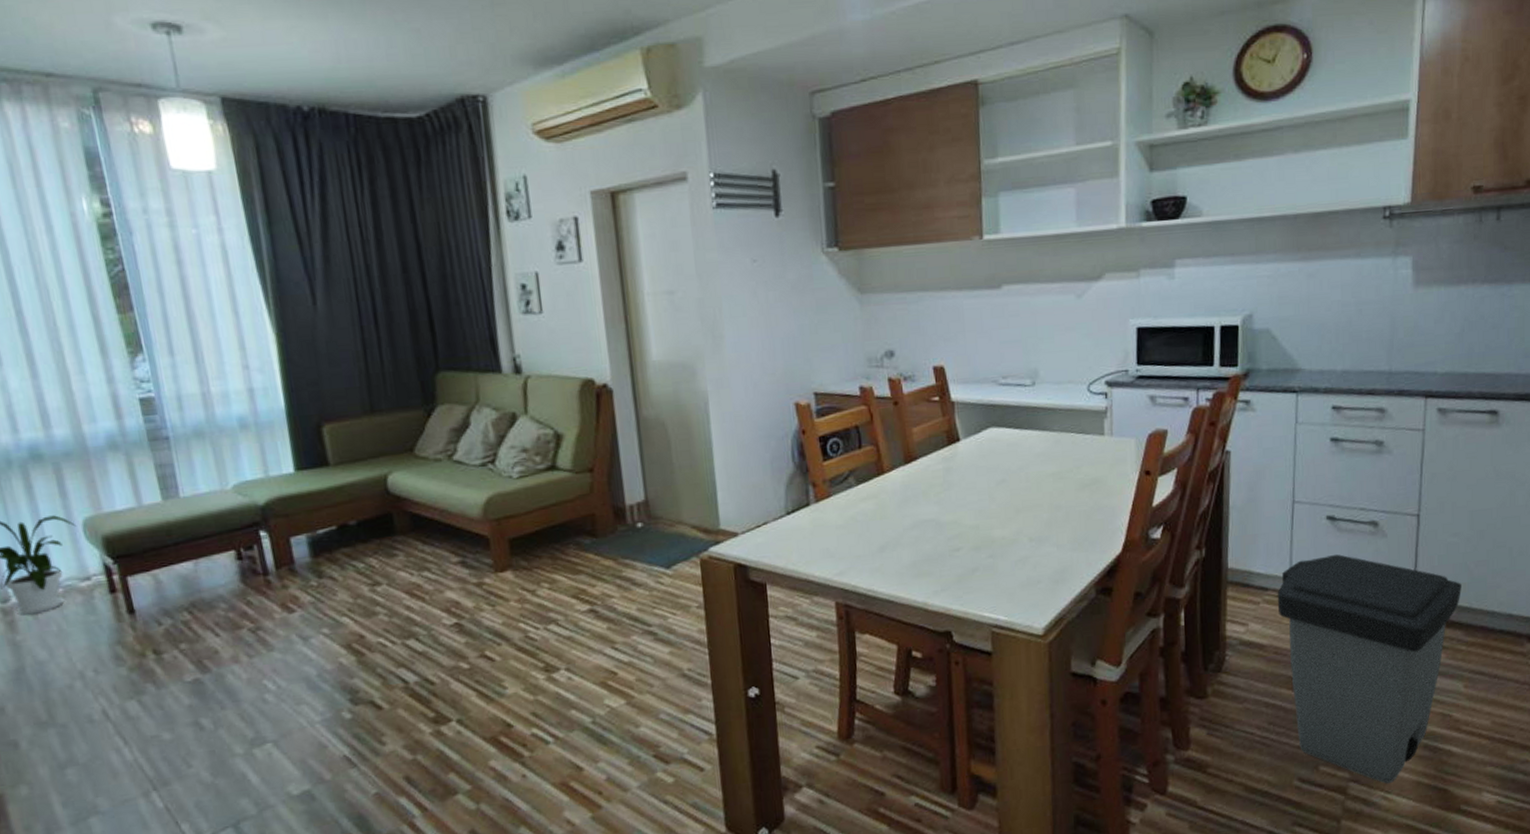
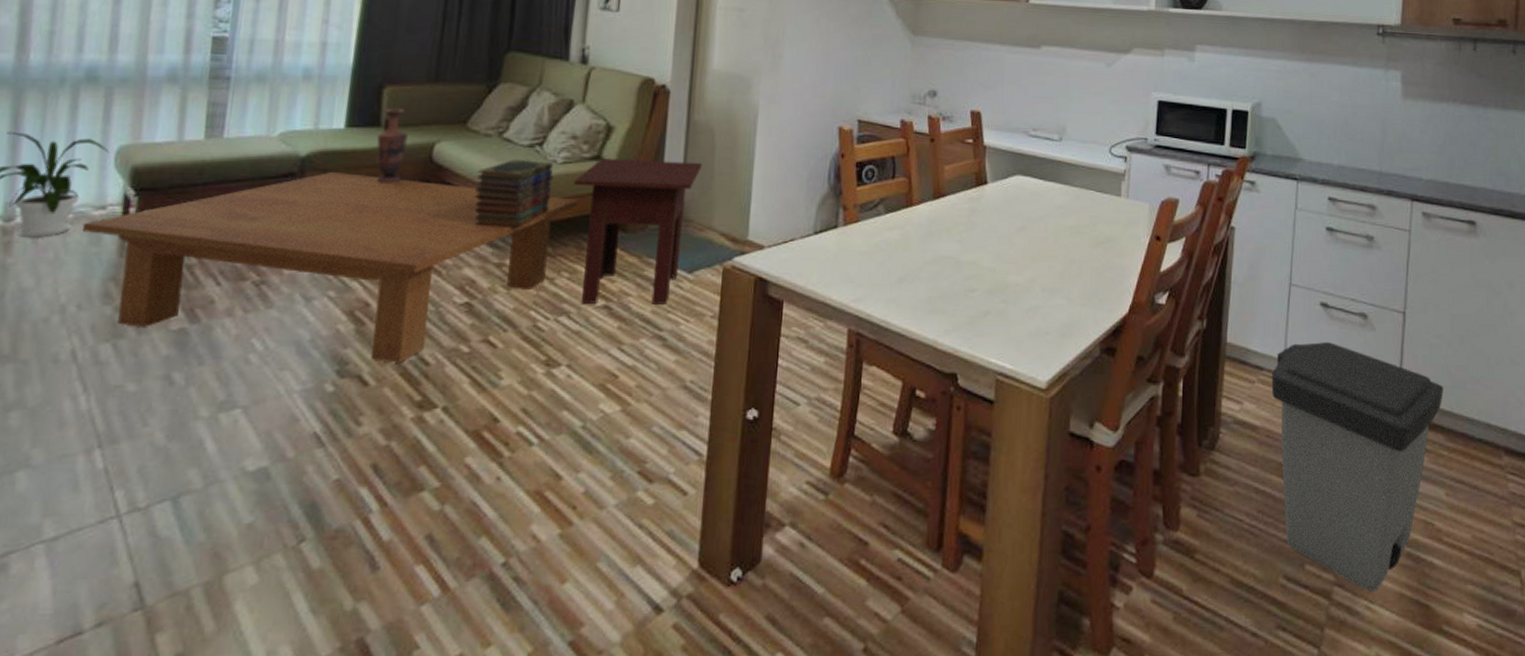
coffee table: none [74,511,544,686] -> present [81,171,579,363]
vase: none [328,444,363,521] -> present [376,108,408,183]
book stack: none [436,478,515,550] -> present [473,158,553,228]
side table: none [533,458,660,610] -> present [573,159,702,305]

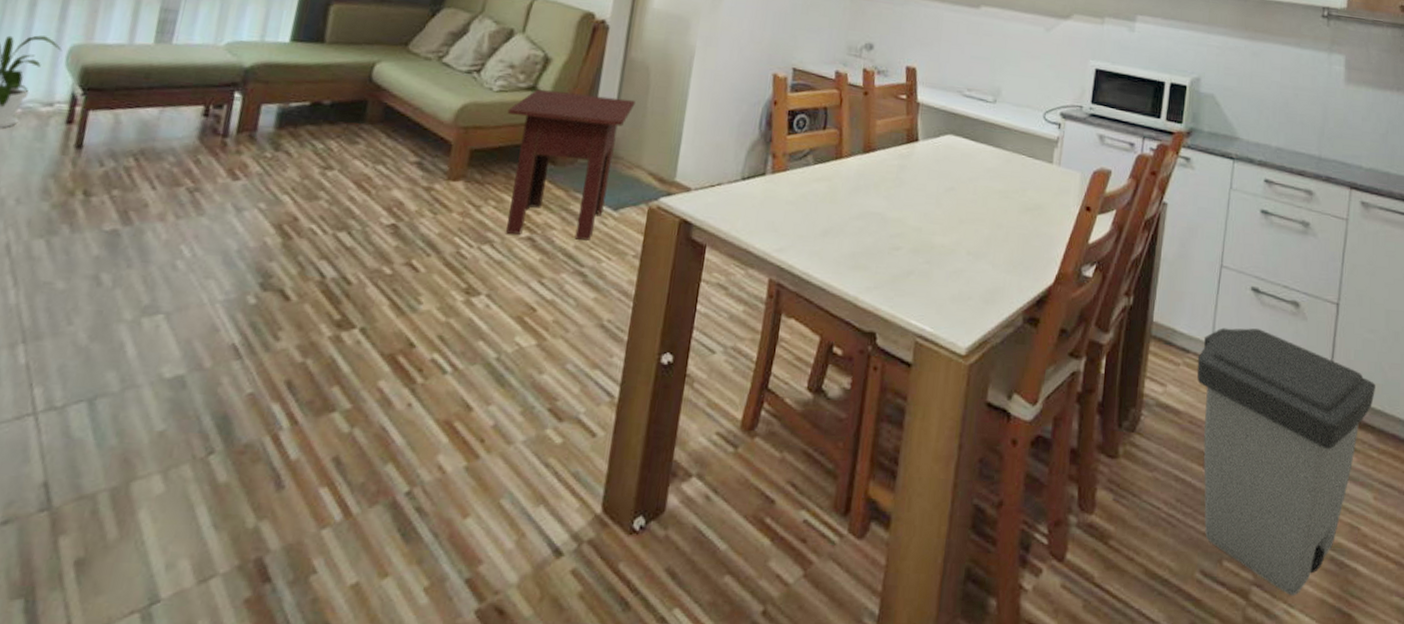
coffee table: present [81,171,579,363] -> none [28,84,512,280]
vase: present [376,108,408,183] -> none [315,25,350,100]
book stack: present [473,158,553,228] -> none [407,83,489,153]

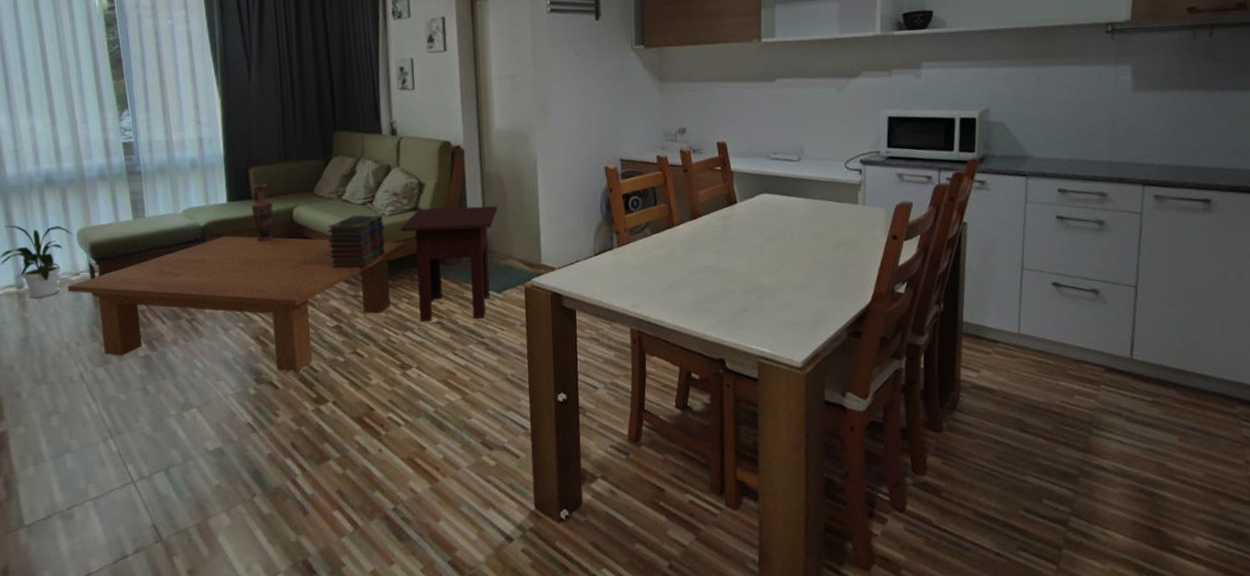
coffee table: none [28,84,512,280] -> present [67,235,407,372]
vase: none [315,25,350,100] -> present [251,183,274,242]
book stack: none [407,83,489,153] -> present [328,214,385,269]
trash can: present [1196,327,1375,596] -> none [1006,316,1176,521]

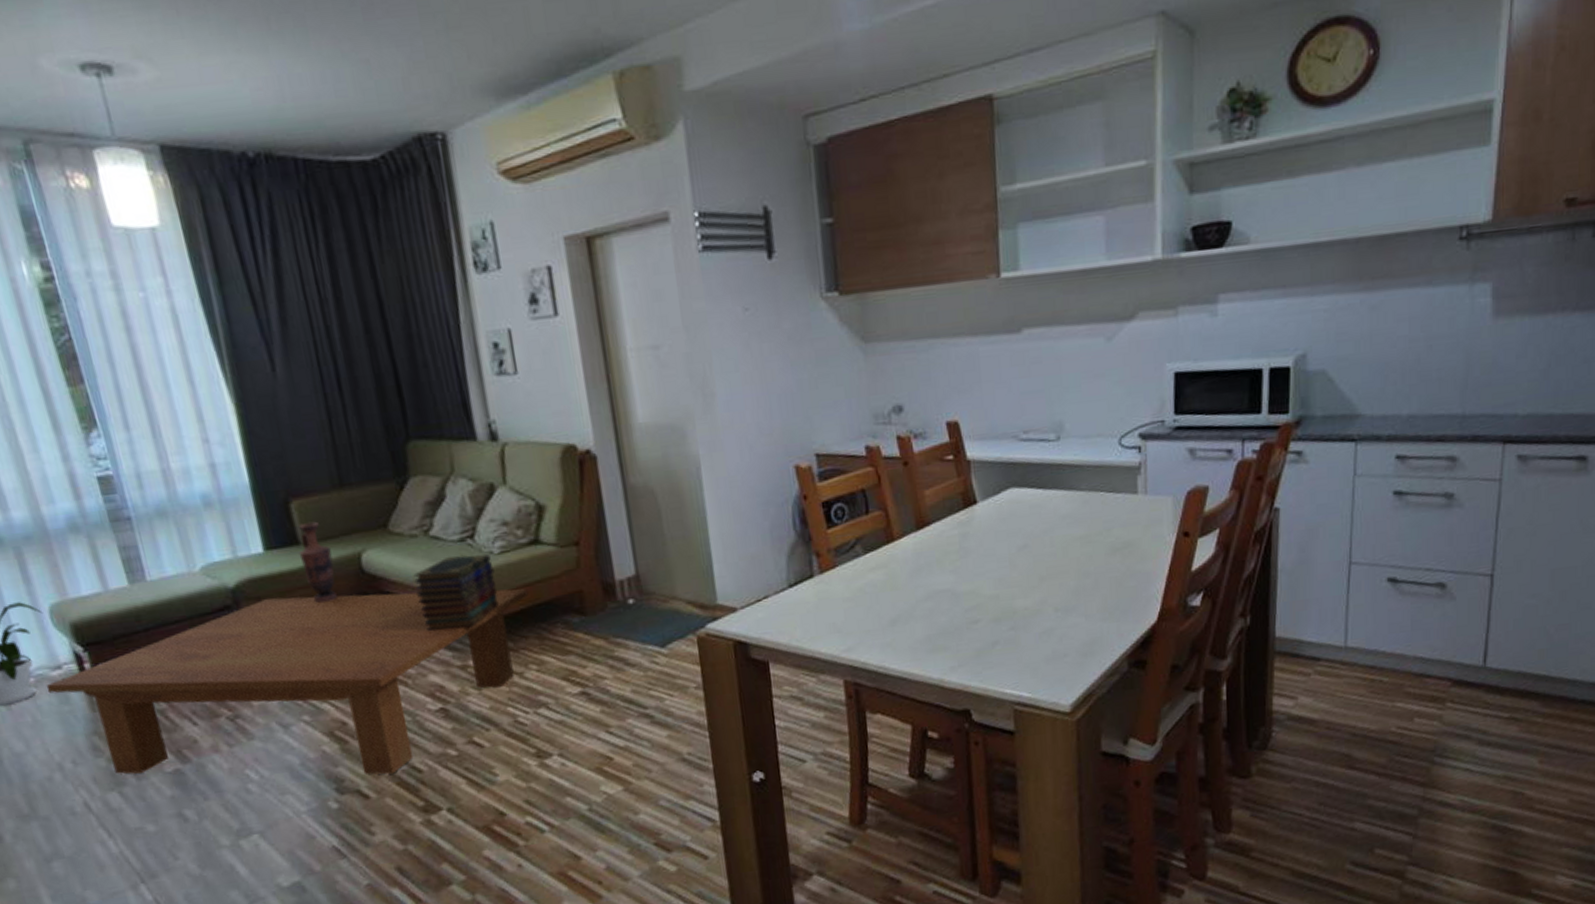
side table: present [400,205,497,321] -> none [516,529,651,693]

